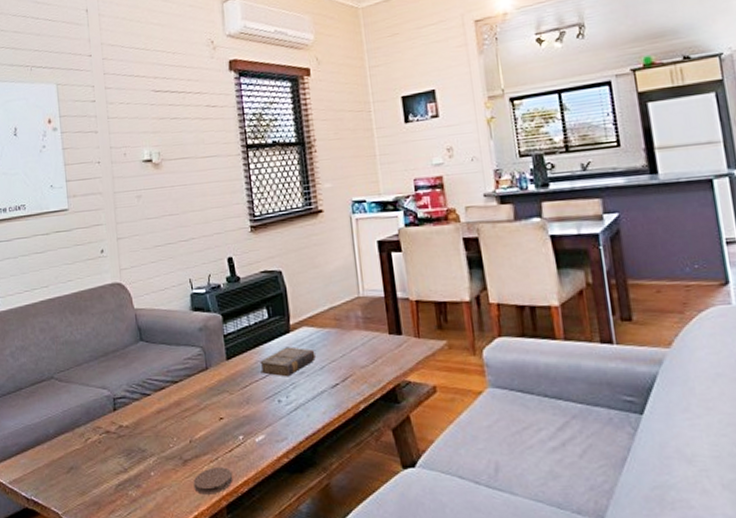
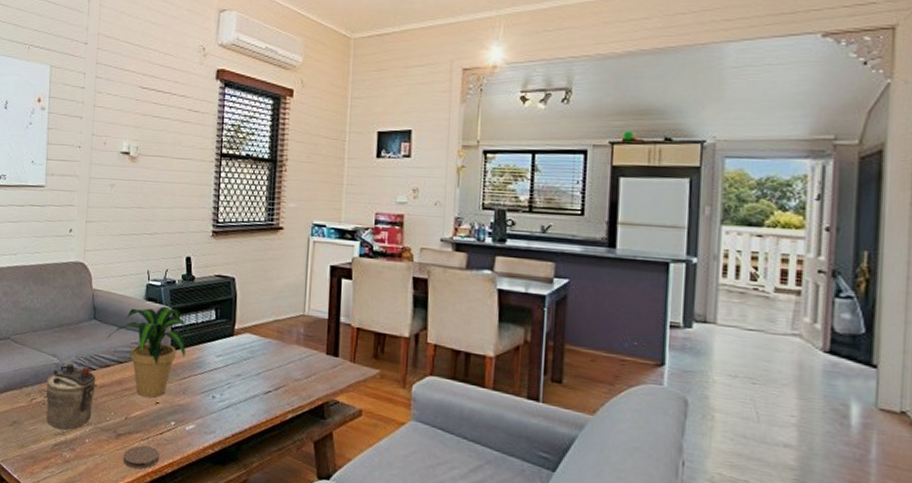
teapot: none [99,393,156,466] -> present [46,363,98,430]
potted plant: none [156,313,243,414] -> present [106,306,189,398]
book: present [260,347,317,377] -> none [200,349,255,377]

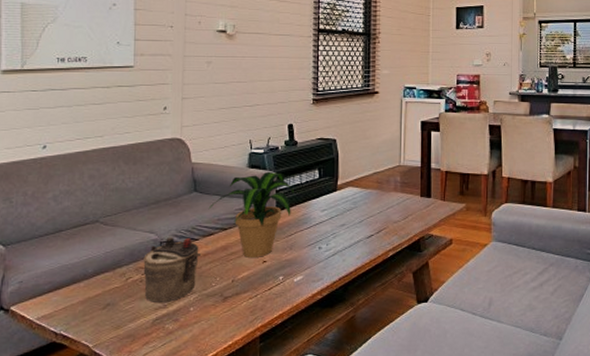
coaster: present [123,445,159,470] -> none [231,303,268,327]

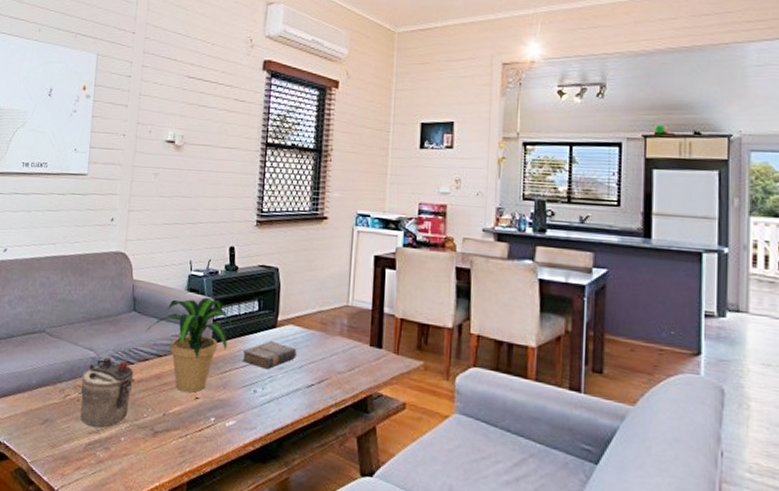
book: none [306,203,358,228] -> present [242,341,298,370]

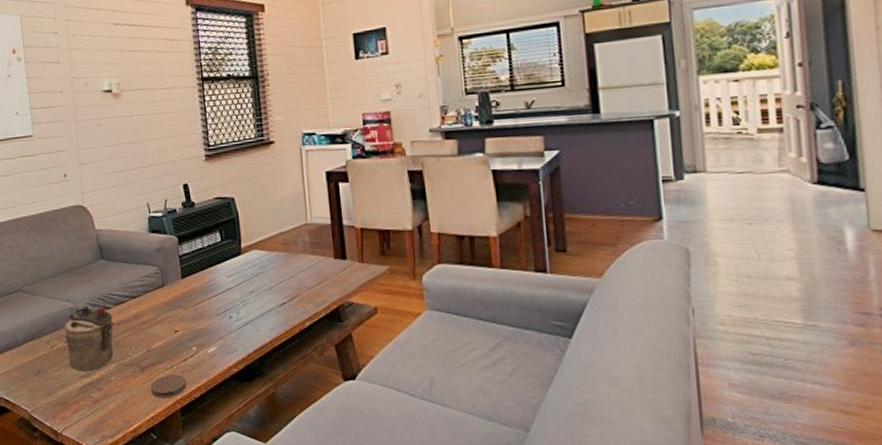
potted plant: present [145,297,232,393] -> none [116,235,197,327]
coaster: none [159,443,198,469] -> present [150,375,186,398]
book: present [242,341,298,370] -> none [212,268,266,296]

